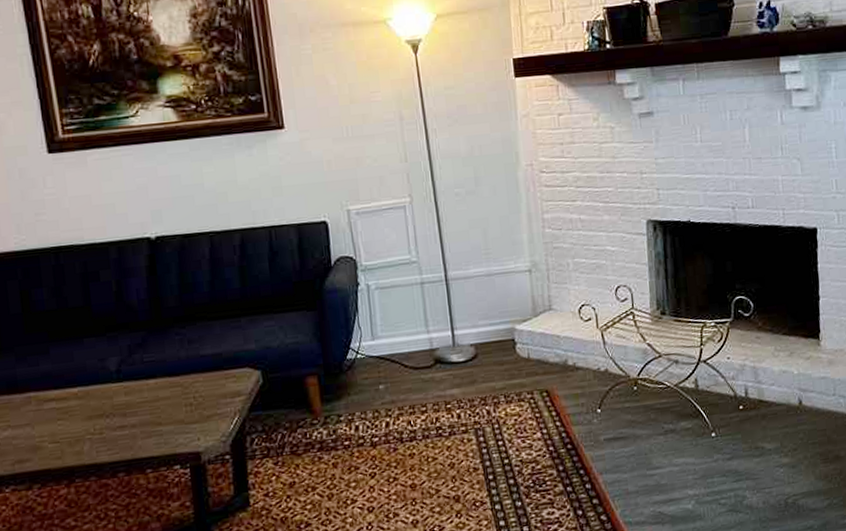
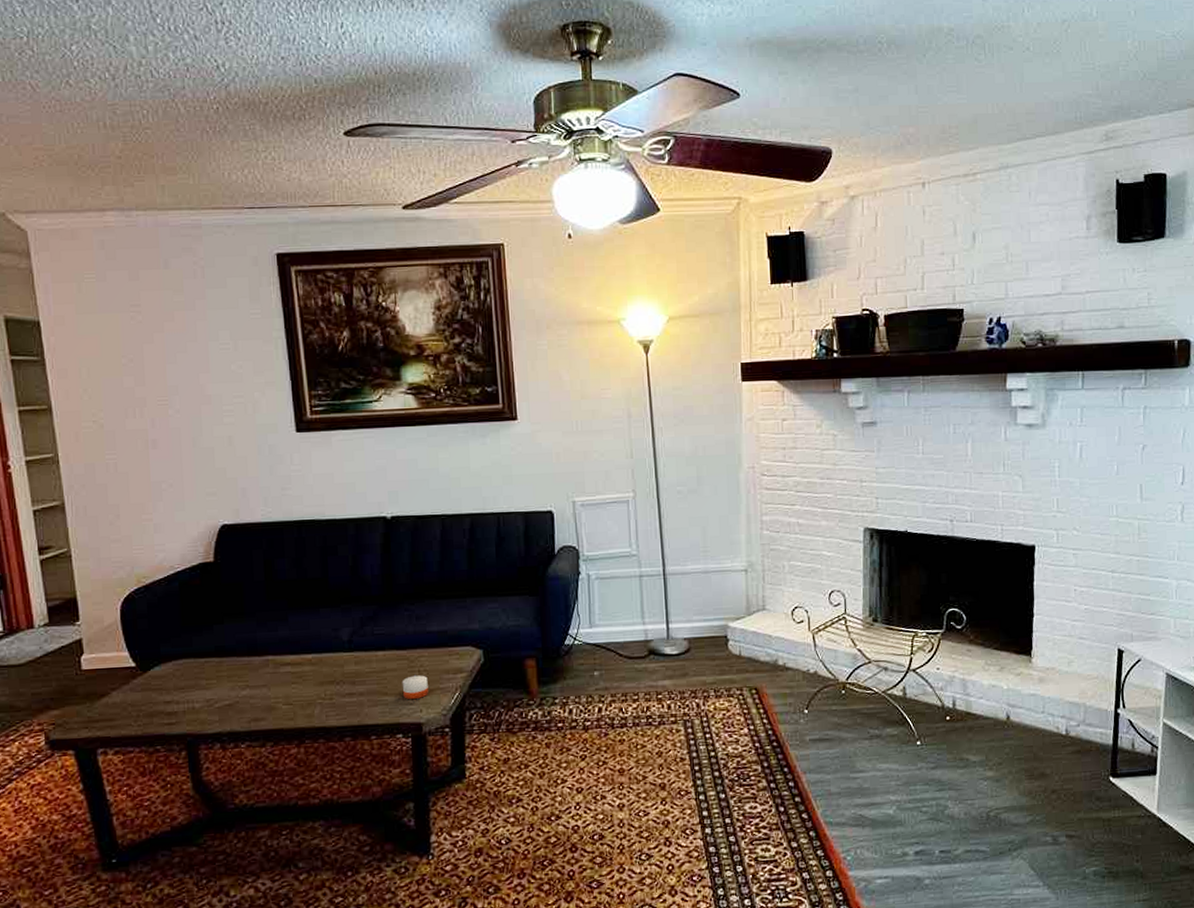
candle: none [176,401,206,428] -> present [402,675,428,700]

